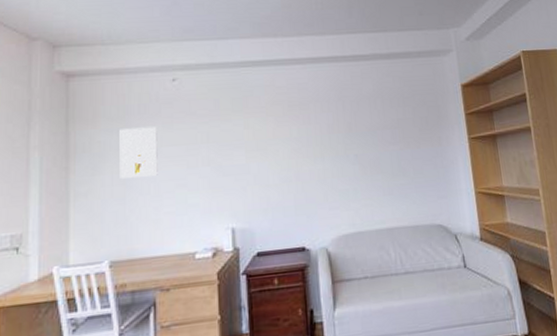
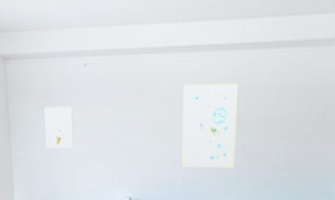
wall art: none [287,93,350,185] -> present [182,83,238,168]

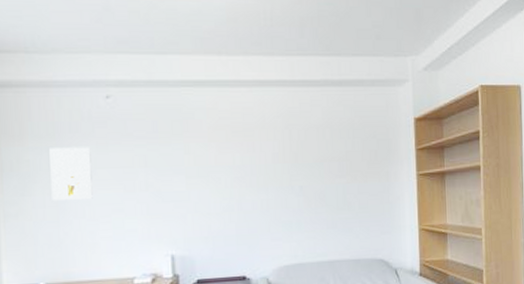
wall art: present [182,83,238,168] -> none [231,121,294,214]

